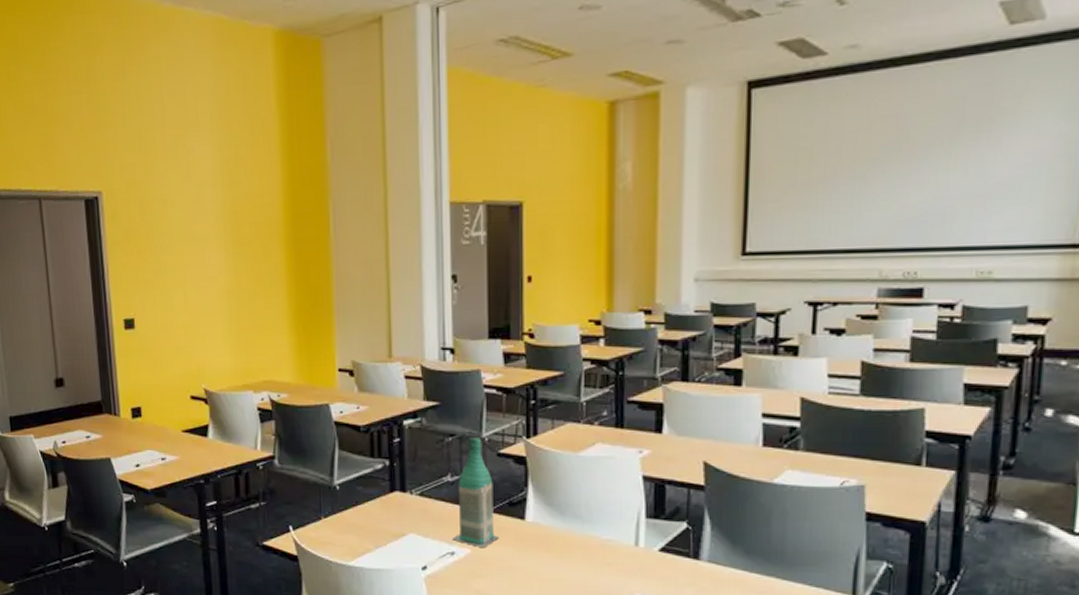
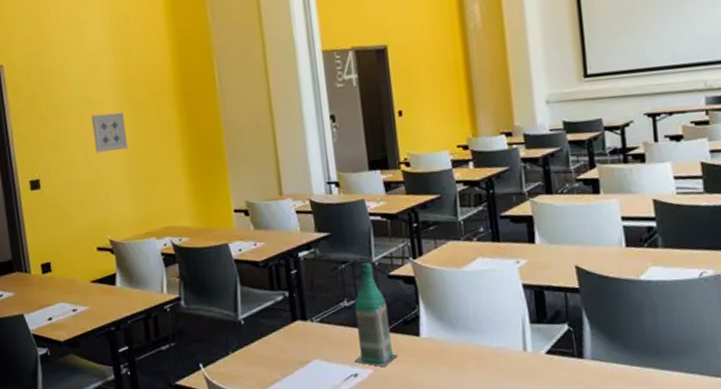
wall art: none [193,253,230,296] -> present [91,111,128,153]

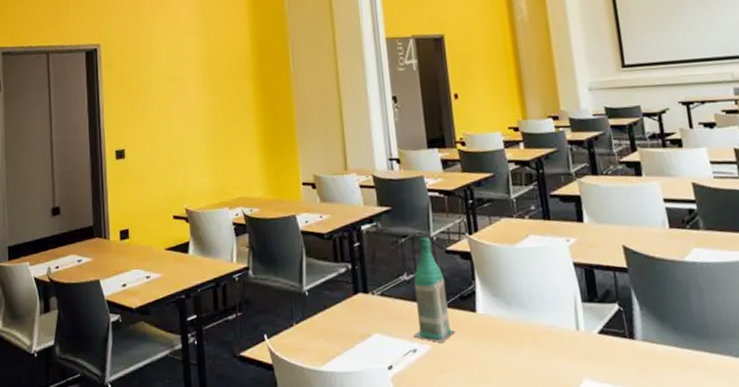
wall art: present [91,111,128,153] -> none [176,88,207,126]

